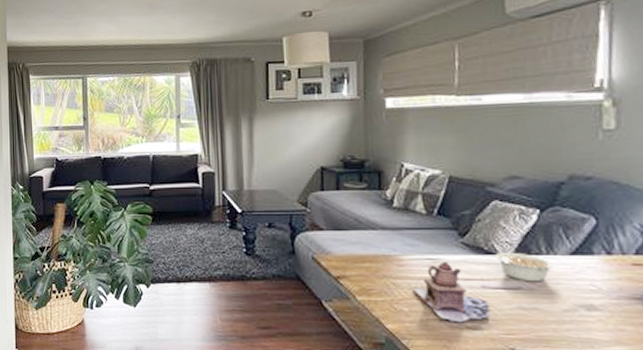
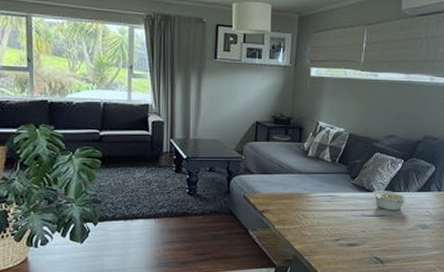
teapot: present [413,262,490,323] -> none [316,198,365,242]

